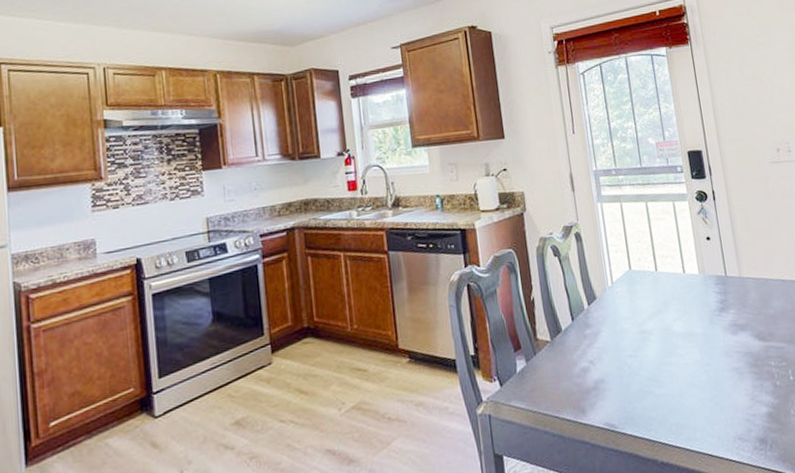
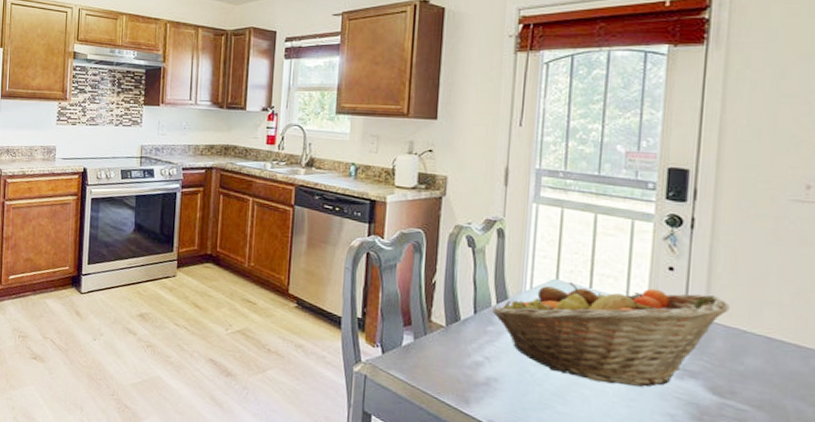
fruit basket: none [586,253,754,357] -> present [492,281,730,387]

